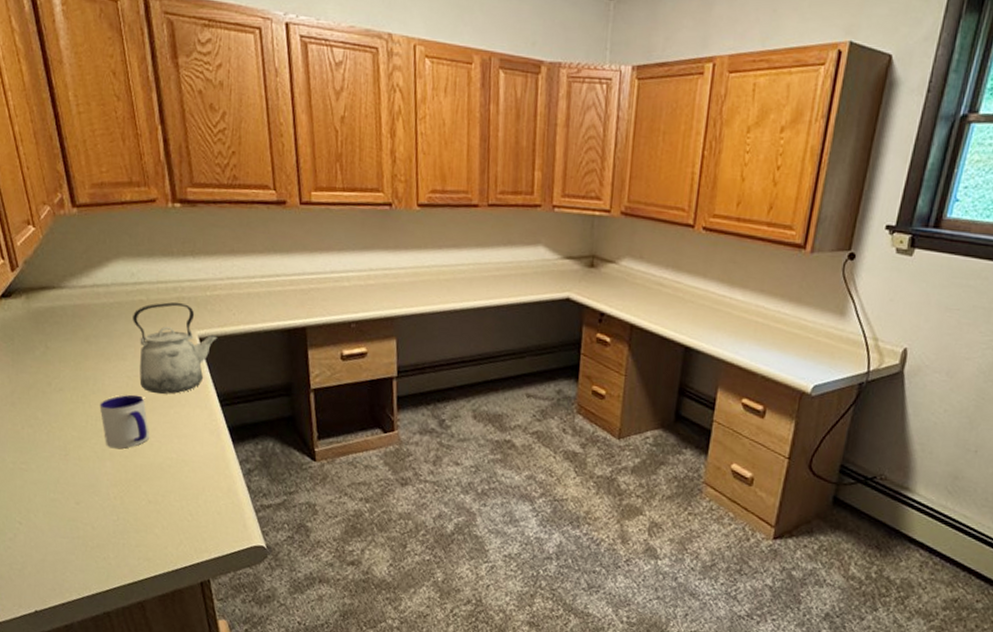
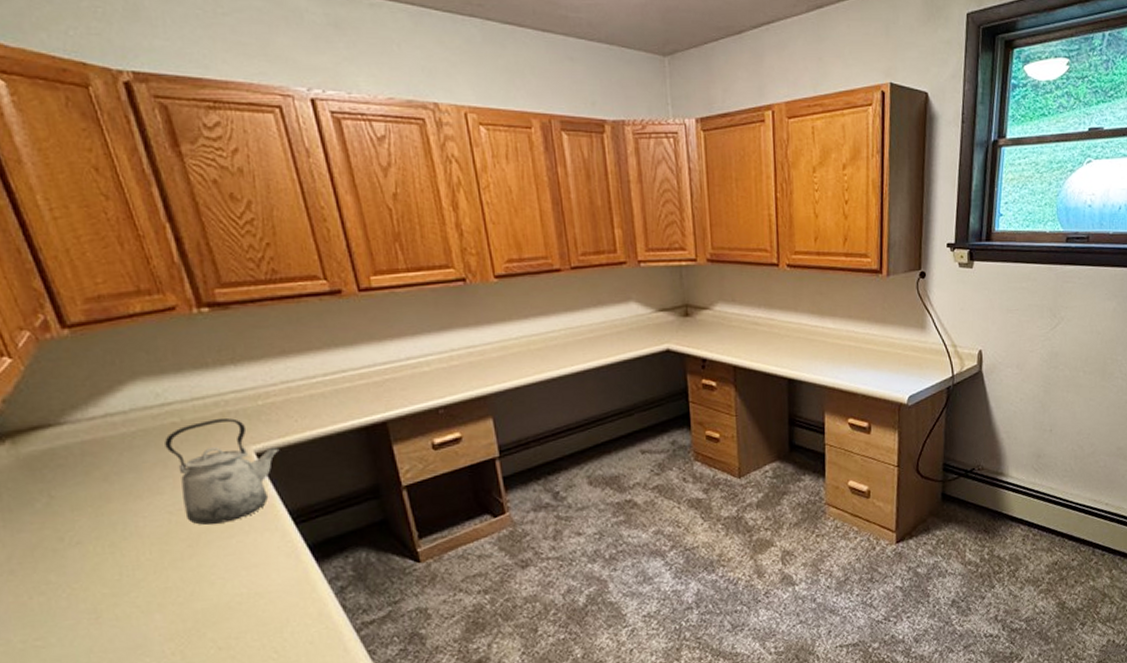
mug: present [99,394,150,449] -> none [135,531,209,598]

